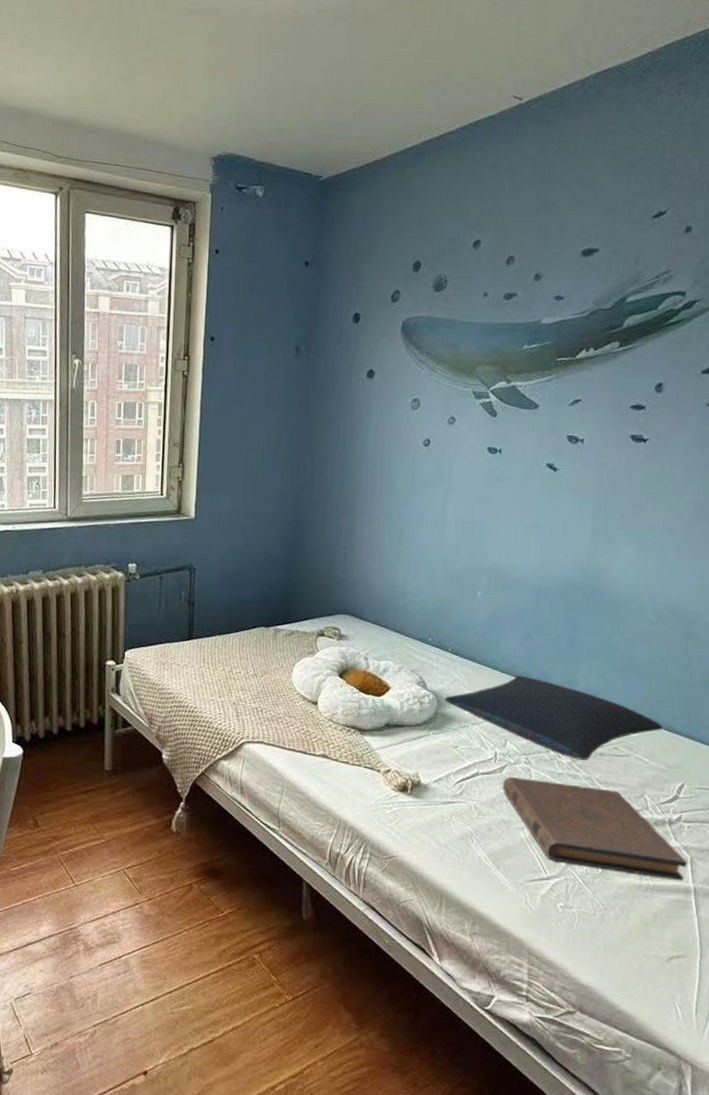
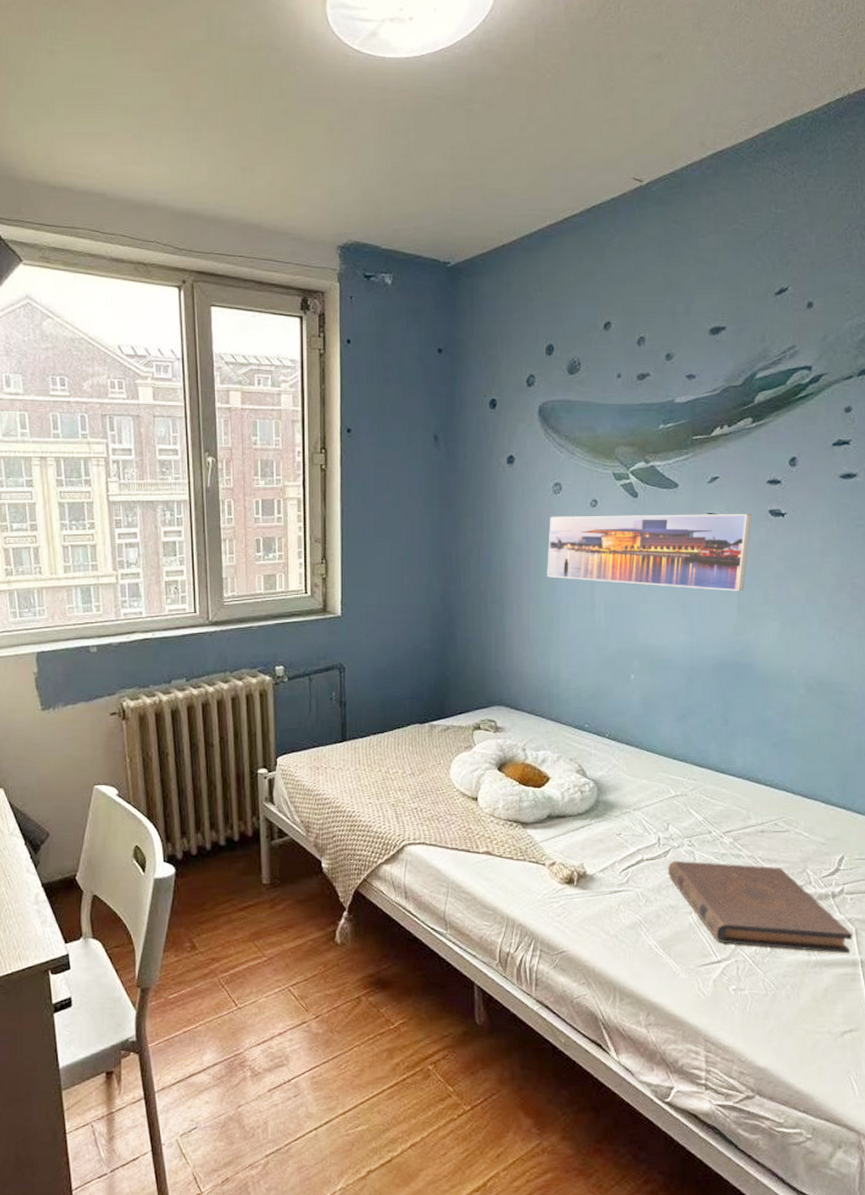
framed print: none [400,431,612,516] -> present [547,513,752,592]
pillow: present [443,675,663,760] -> none [604,757,820,839]

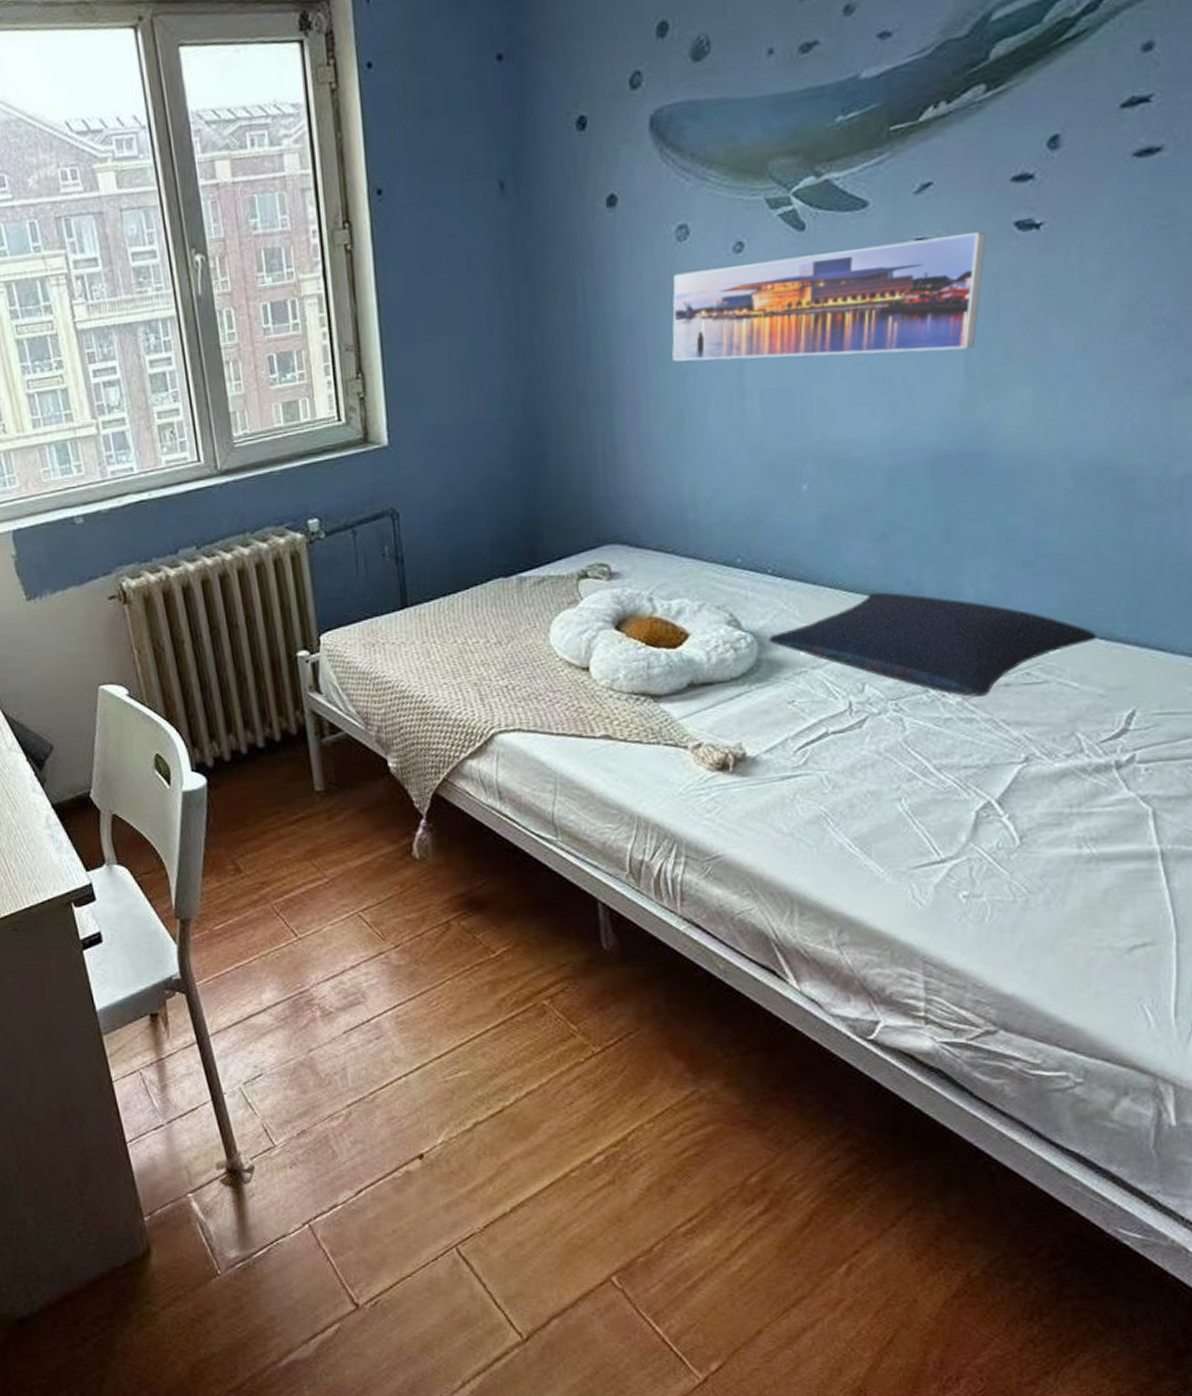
pillow: none [604,757,820,839] -> present [767,592,1098,697]
book: present [667,861,853,954] -> none [863,731,1148,844]

